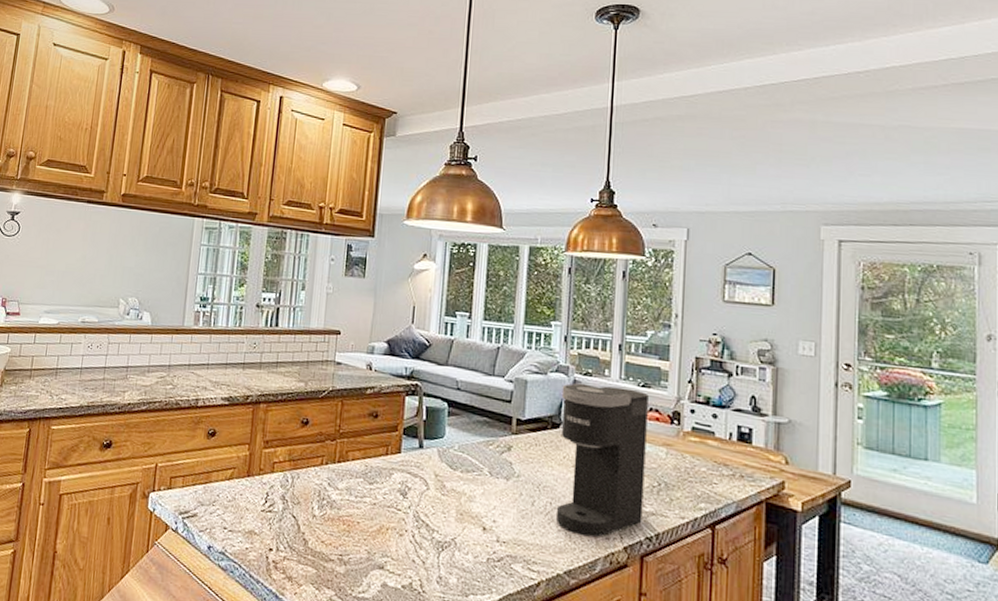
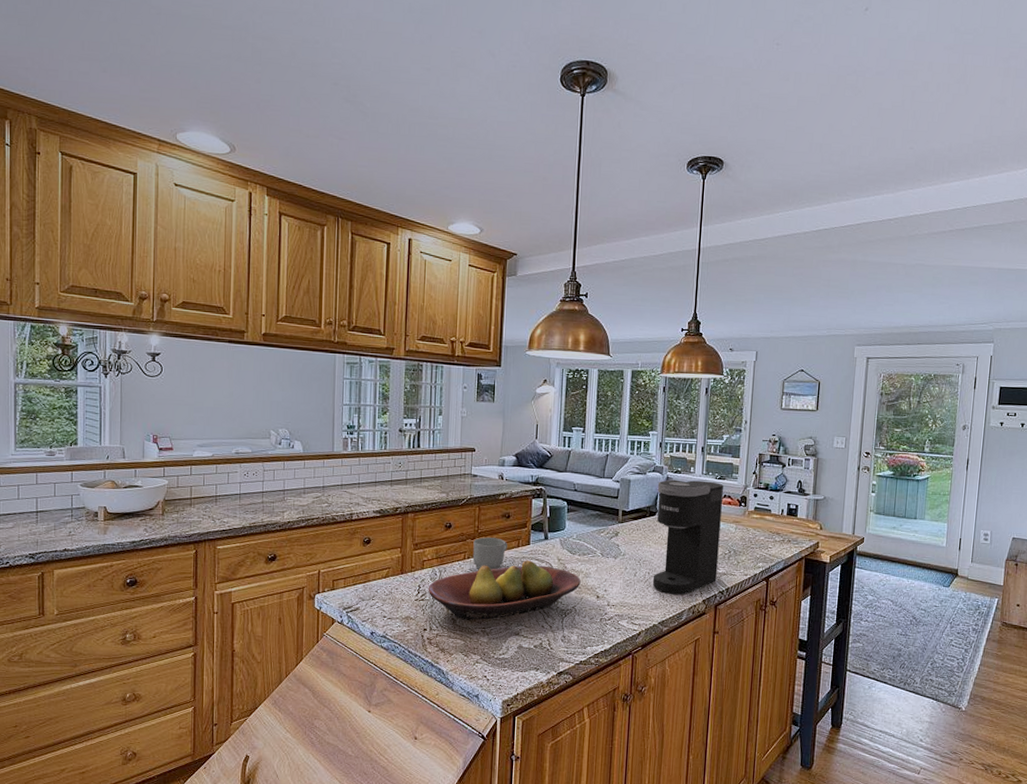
fruit bowl: none [277,472,463,545] -> present [428,560,581,620]
mug: none [331,439,375,482] -> present [472,537,508,570]

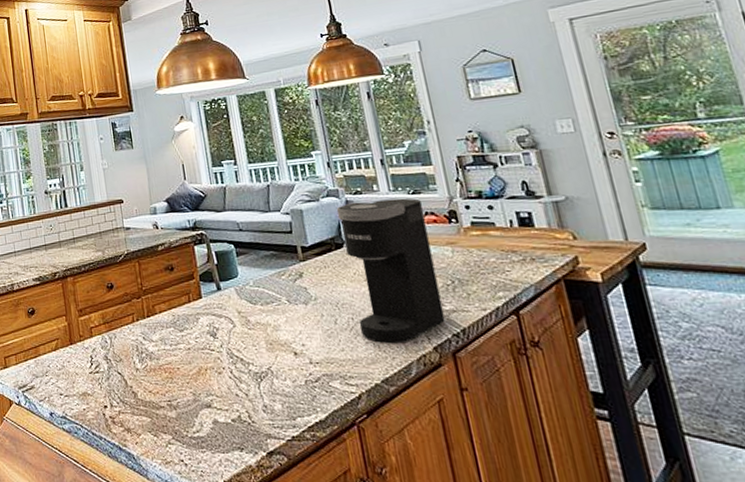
fruit bowl: present [428,560,581,620] -> none [100,316,271,393]
mug: present [472,537,508,570] -> none [139,294,178,332]

